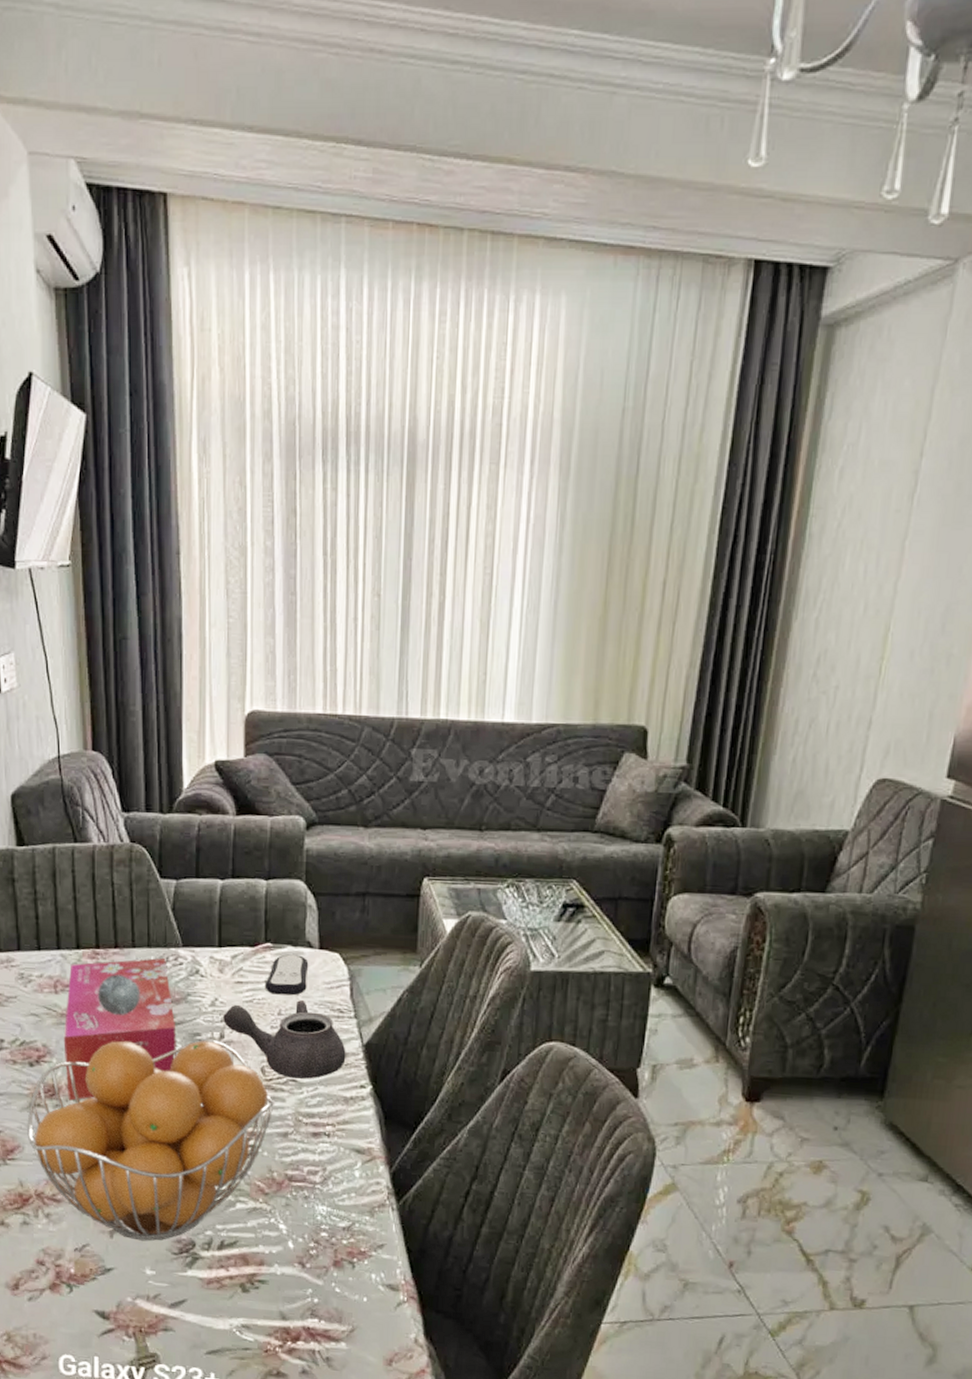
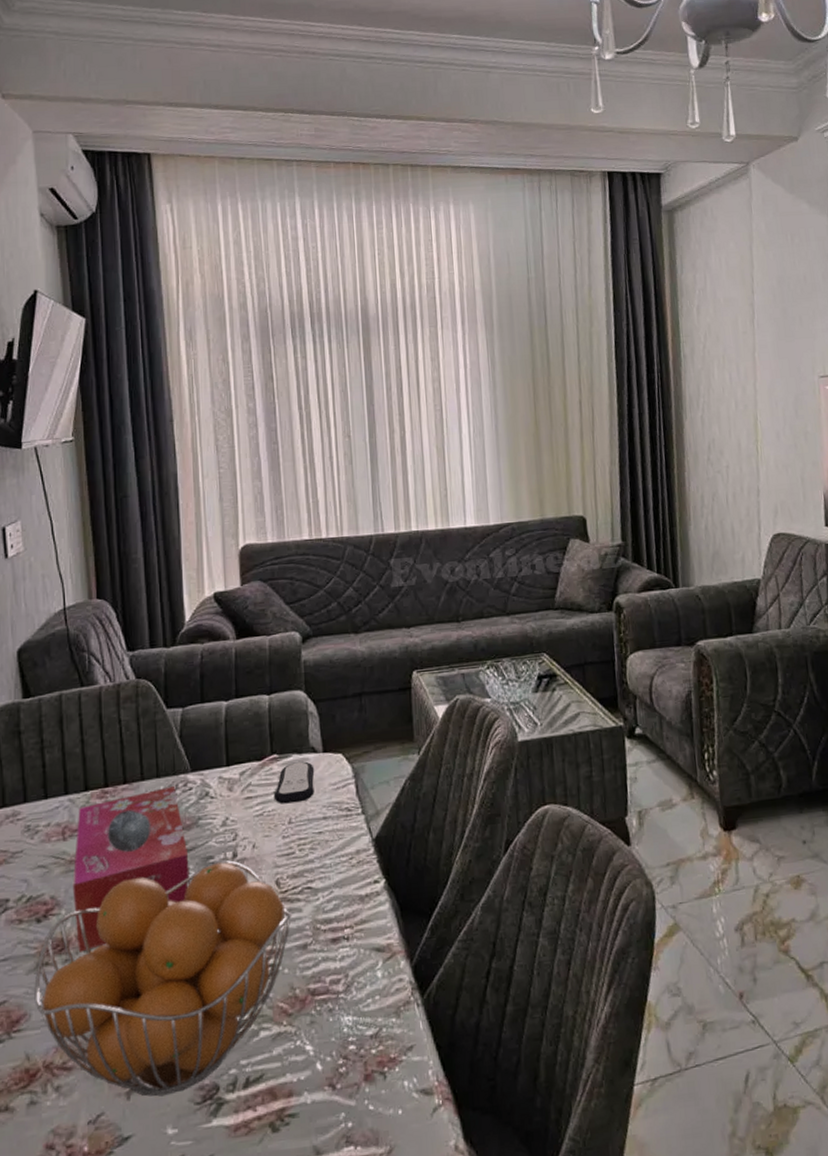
teapot: present [223,1000,346,1079] -> none [235,805,358,886]

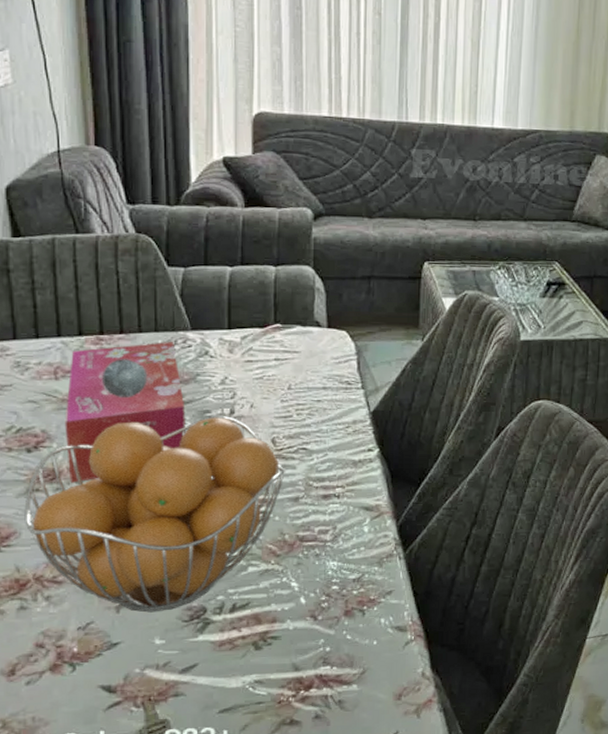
remote control: present [273,761,315,804] -> none [274,334,318,371]

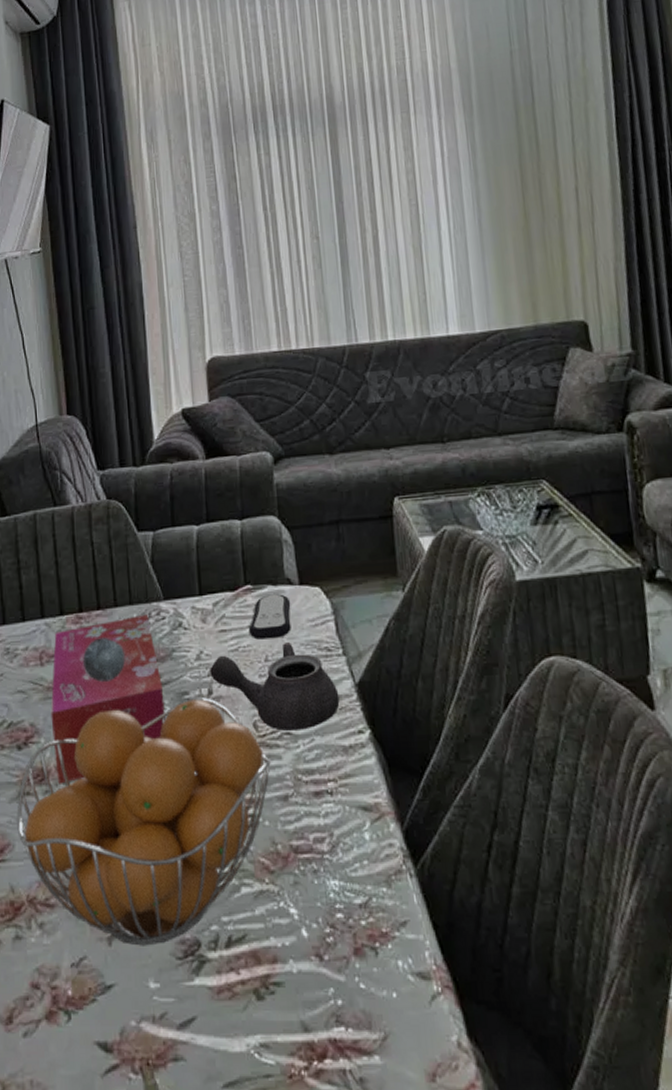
teapot: none [233,375,354,446] -> present [210,642,340,731]
remote control: none [274,334,318,371] -> present [248,594,291,640]

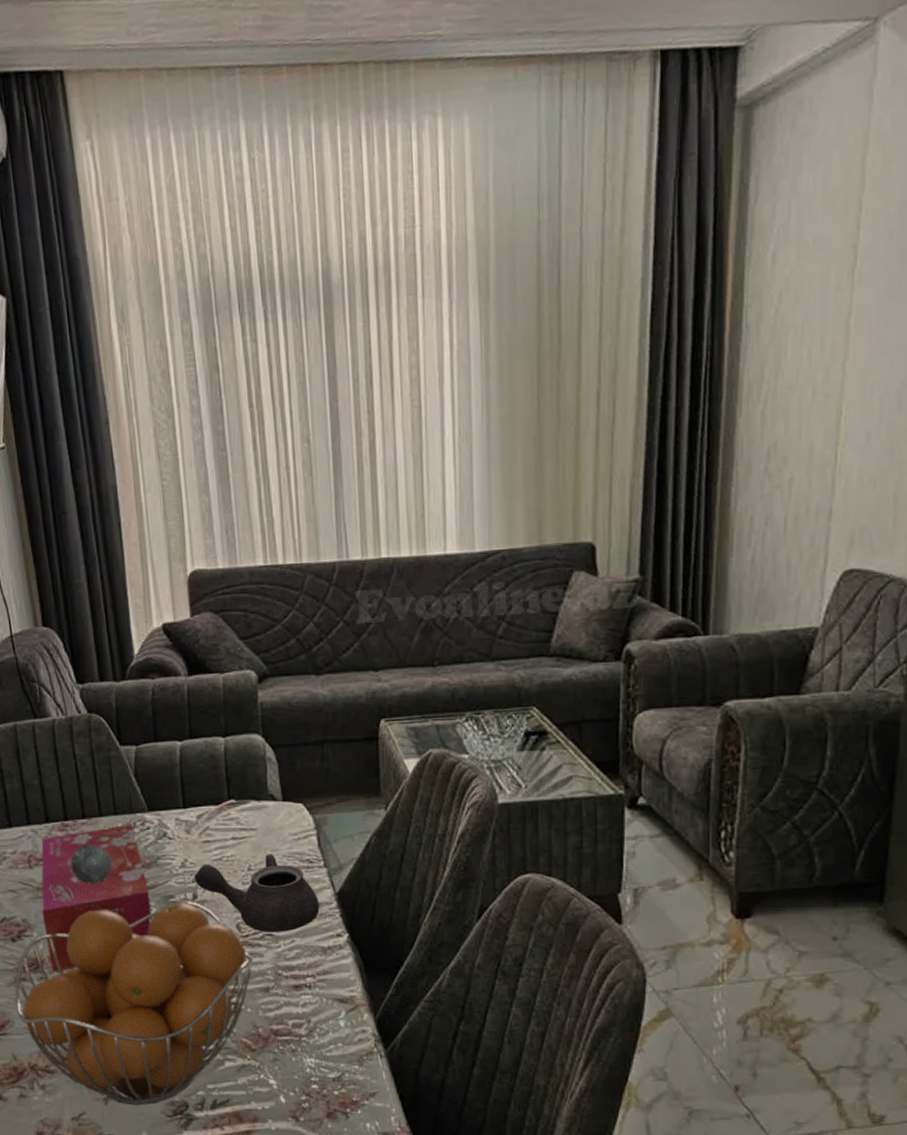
remote control: present [248,594,291,640] -> none [232,809,274,851]

